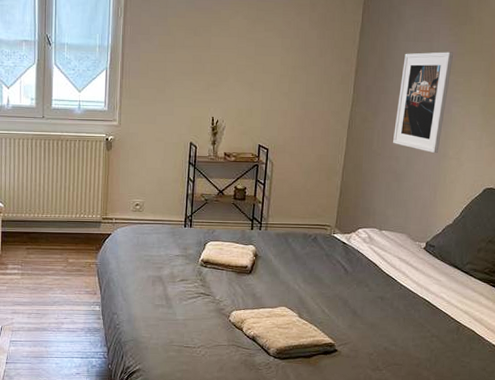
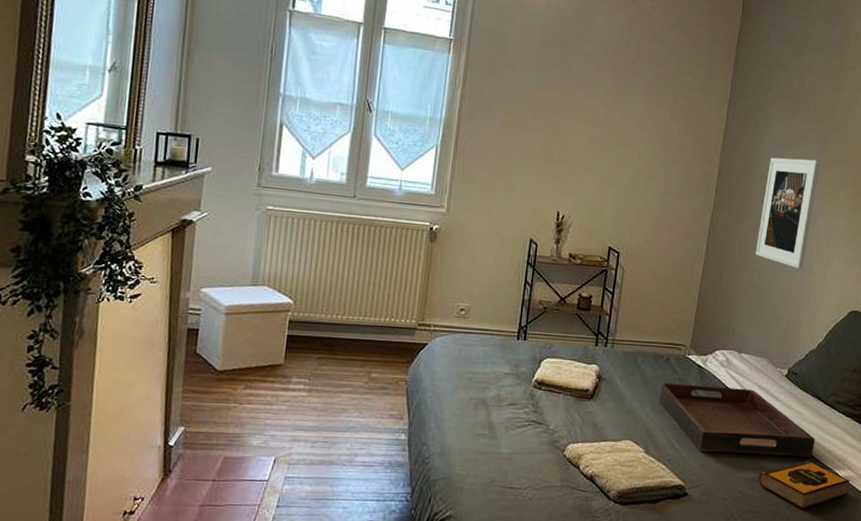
serving tray: none [309,258,453,319] -> present [659,383,815,458]
hardback book: none [401,321,487,362] -> present [758,460,851,509]

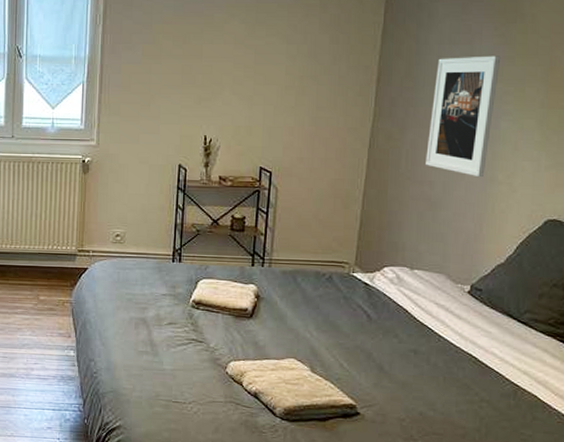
serving tray: present [659,383,815,458] -> none [323,301,507,380]
hardback book: present [758,460,851,509] -> none [440,382,554,433]

